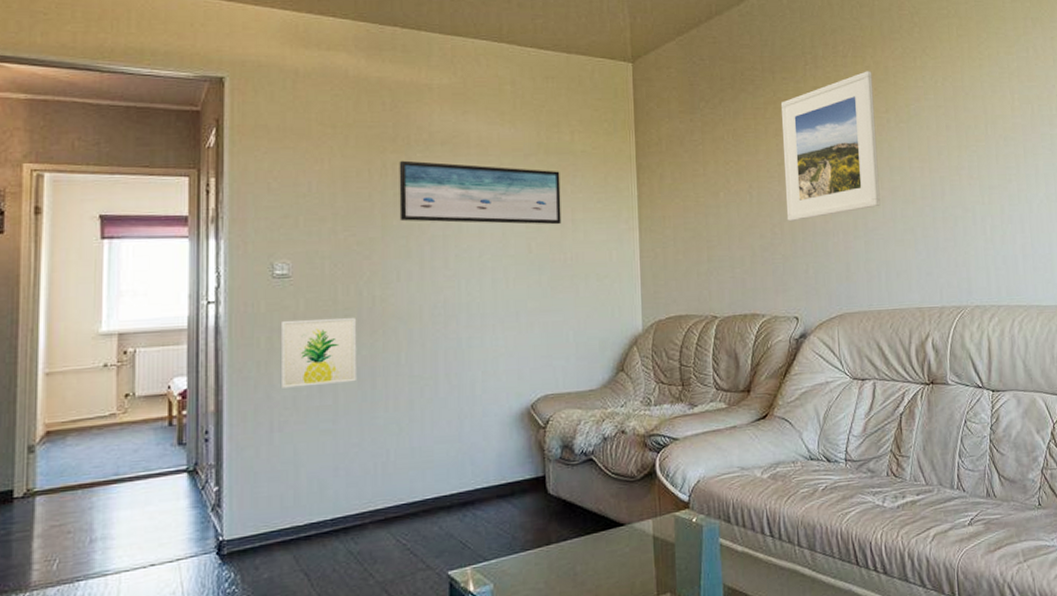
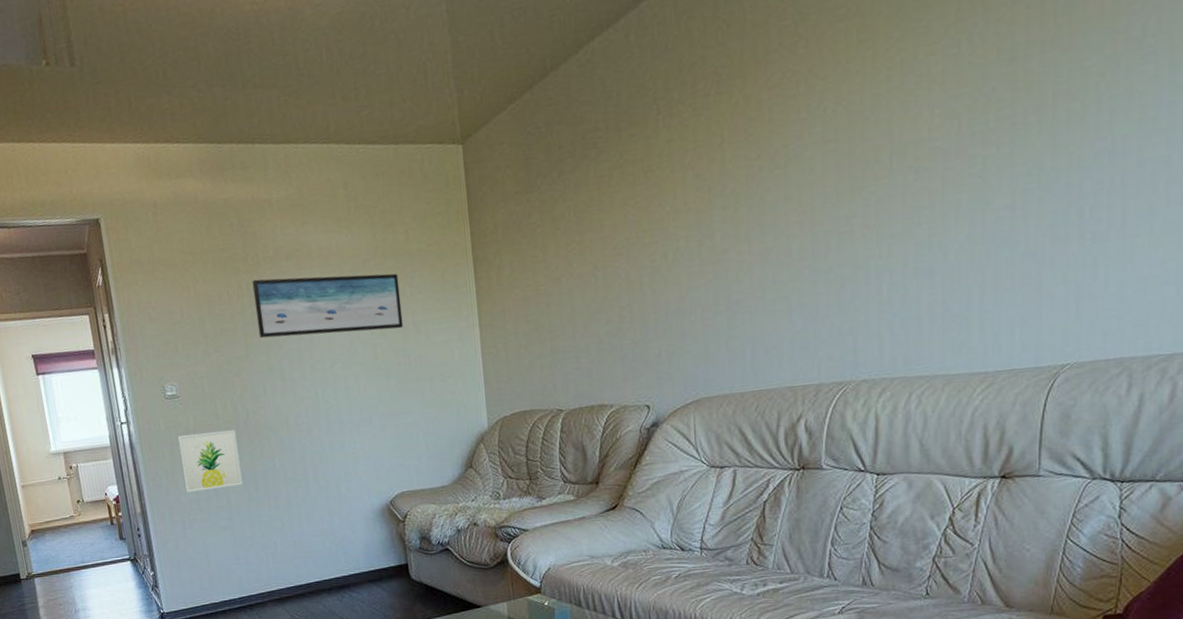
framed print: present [780,71,881,222] -> none [628,109,748,303]

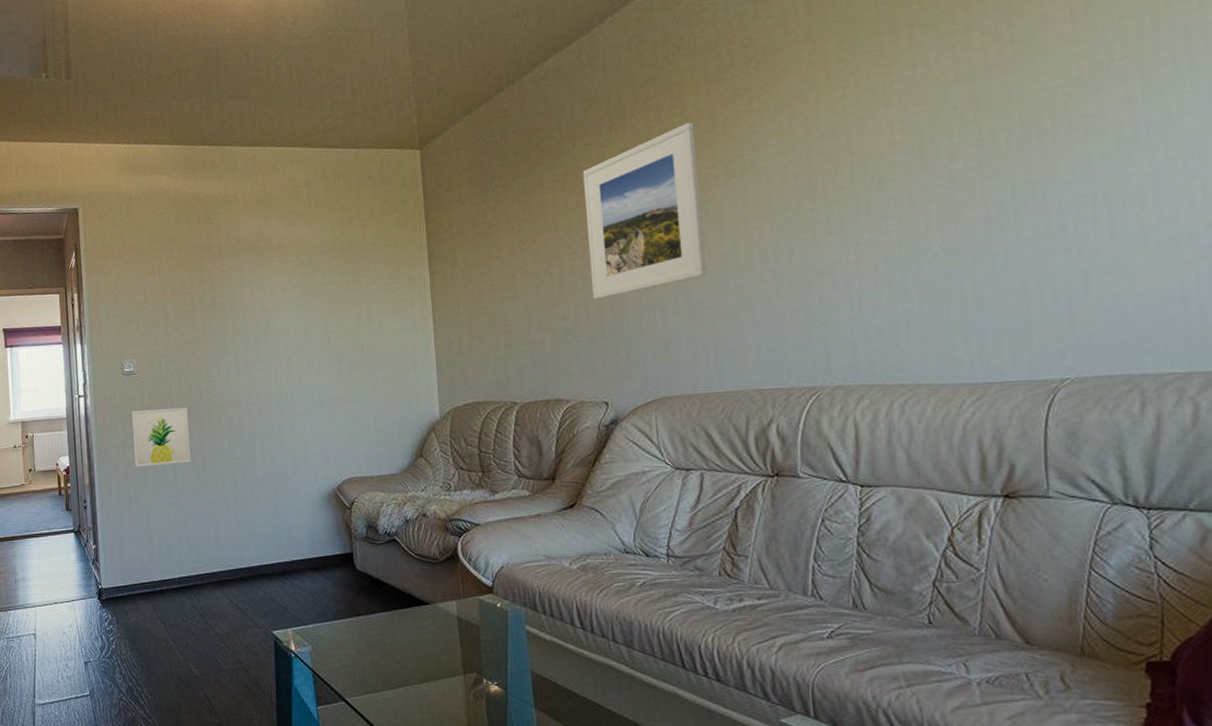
wall art: present [252,273,404,339] -> none [214,265,358,322]
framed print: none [628,109,748,303] -> present [582,122,707,300]

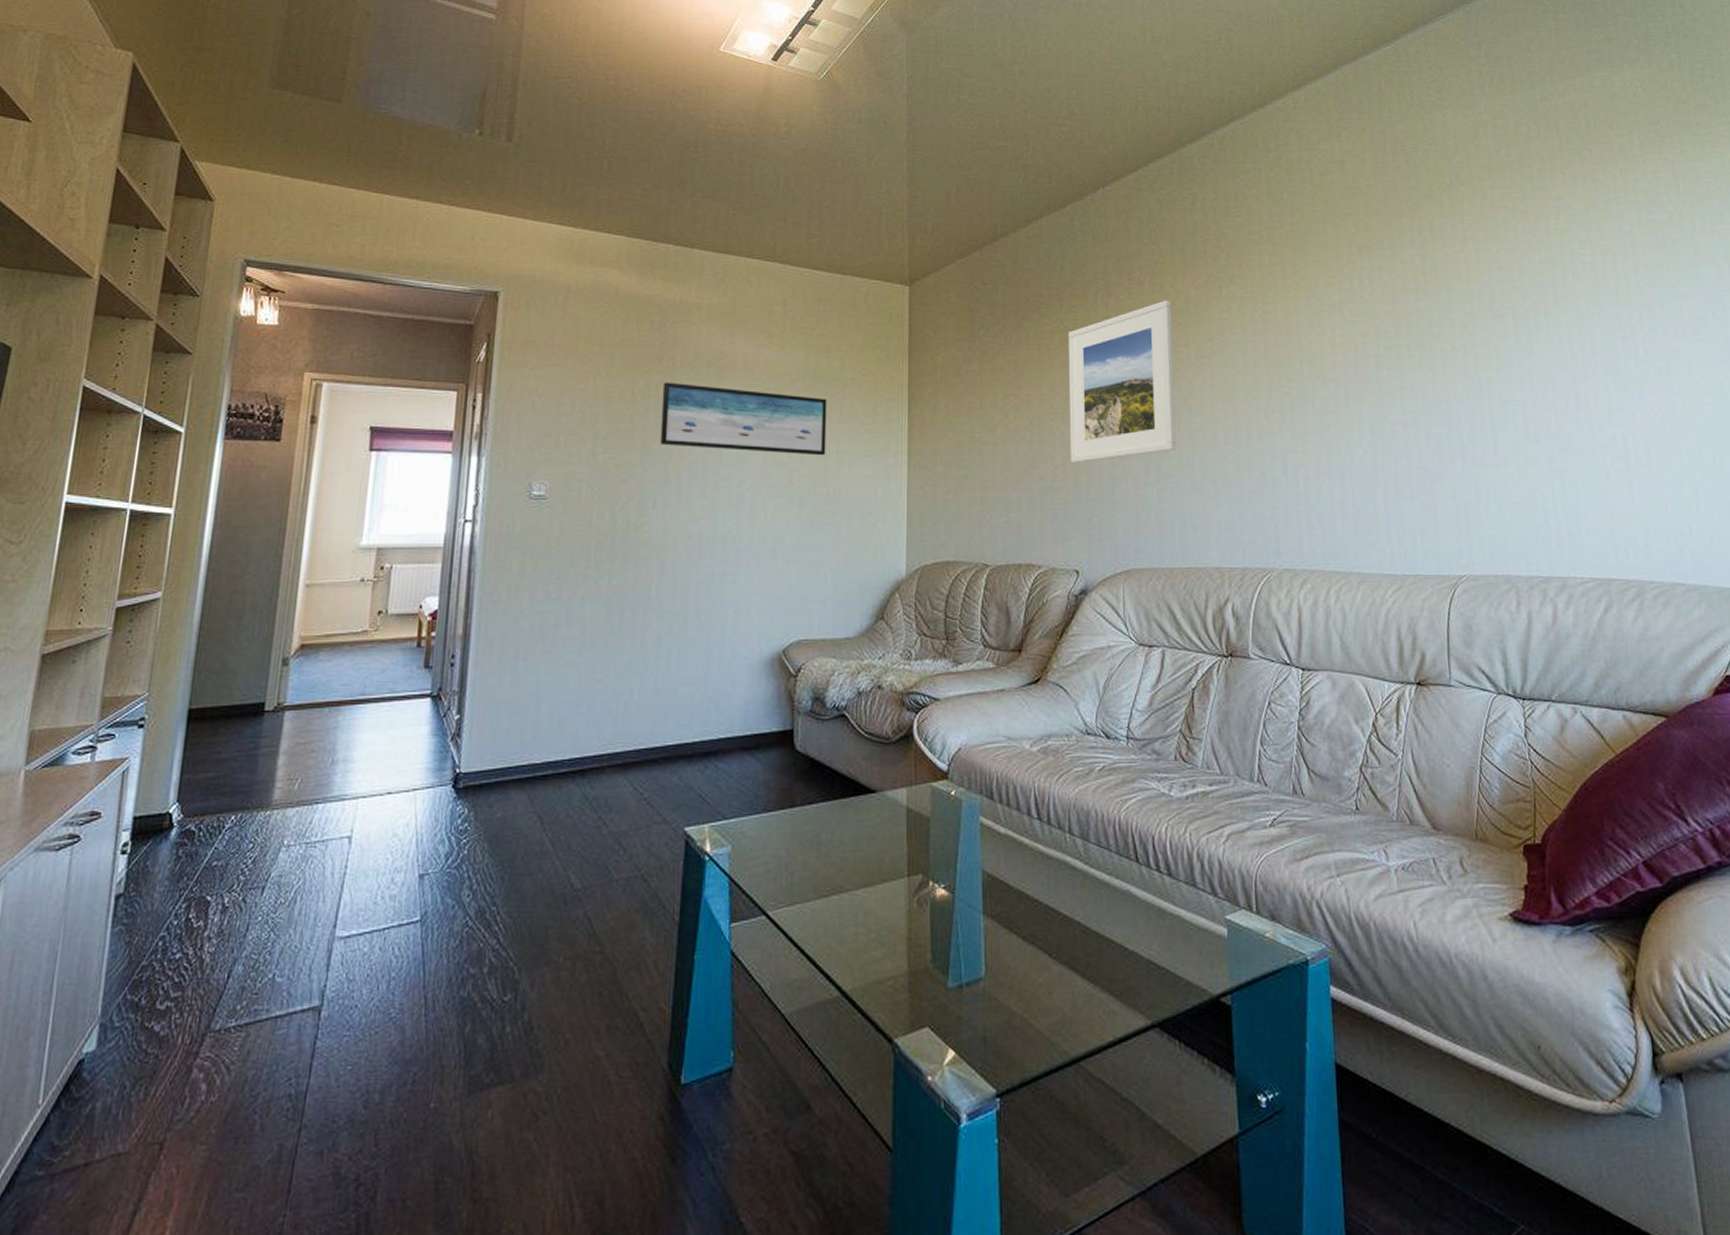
wall art: present [131,407,190,467] -> none [529,543,608,615]
wall art: none [214,265,358,322] -> present [660,382,827,456]

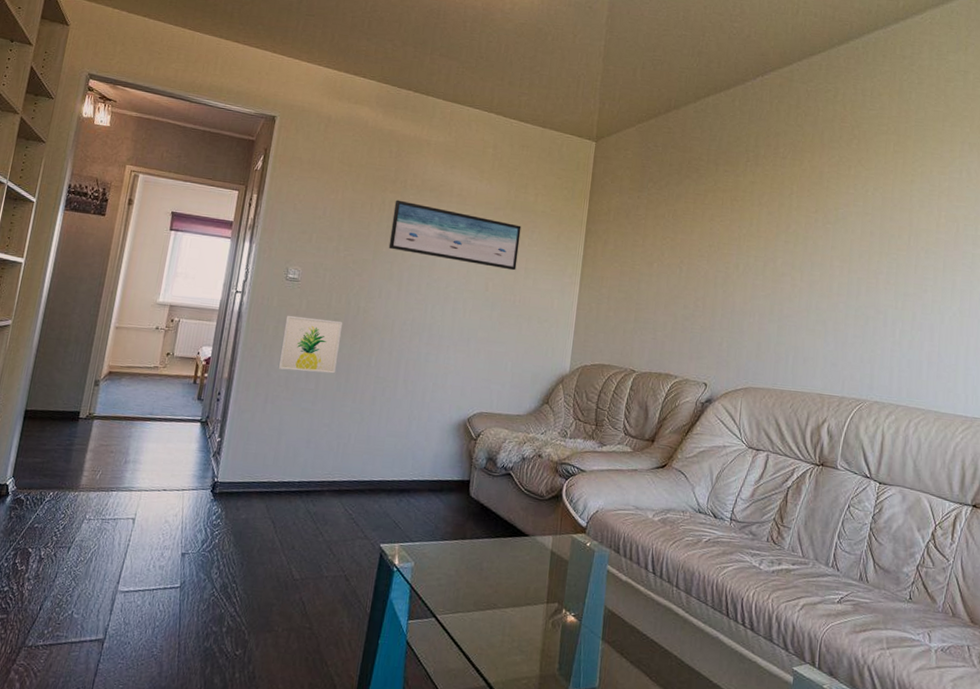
wall art: none [529,543,608,615] -> present [278,315,342,374]
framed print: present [1067,300,1177,464] -> none [709,173,808,299]

